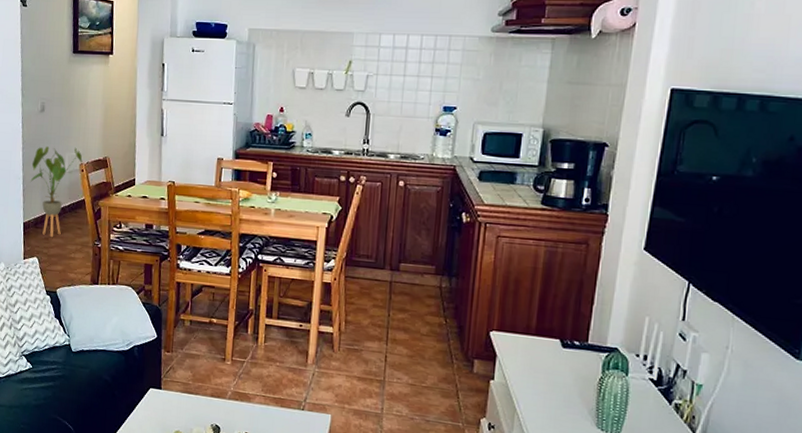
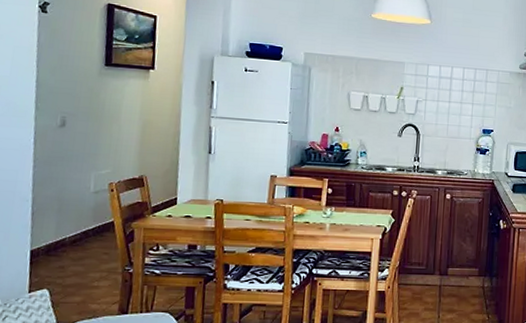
house plant: present [30,146,85,237] -> none [42,164,115,265]

